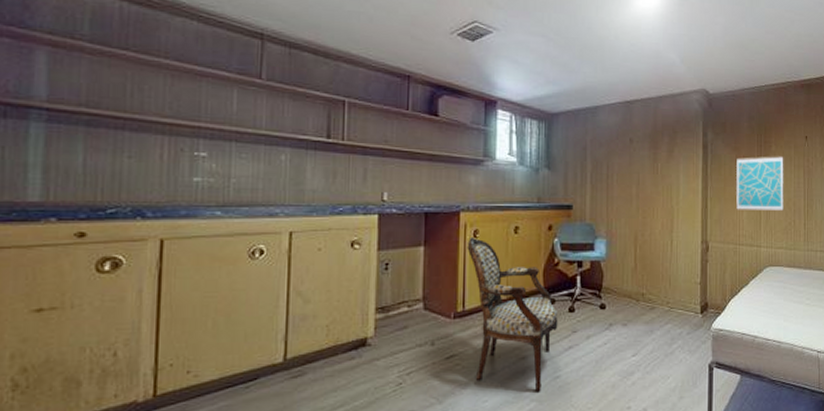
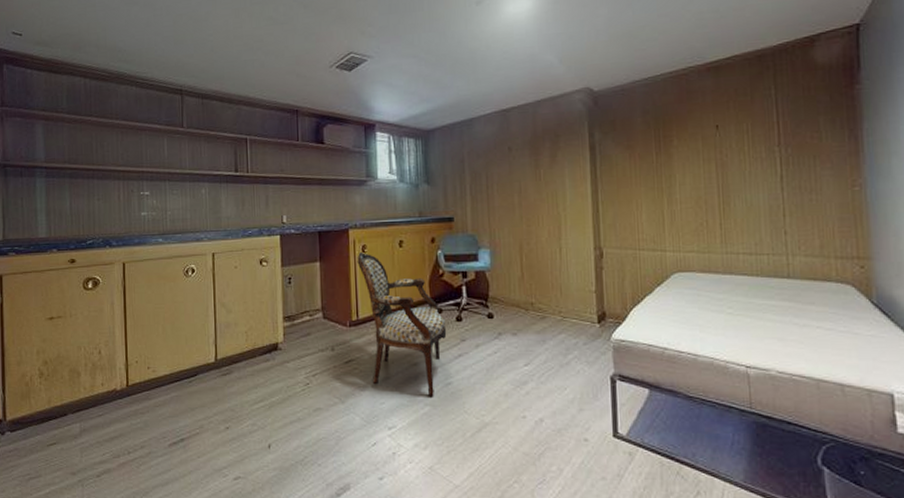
wall art: present [736,156,784,212] -> none [631,150,693,213]

